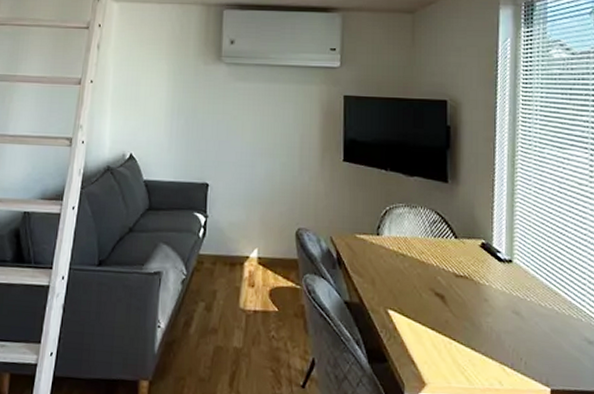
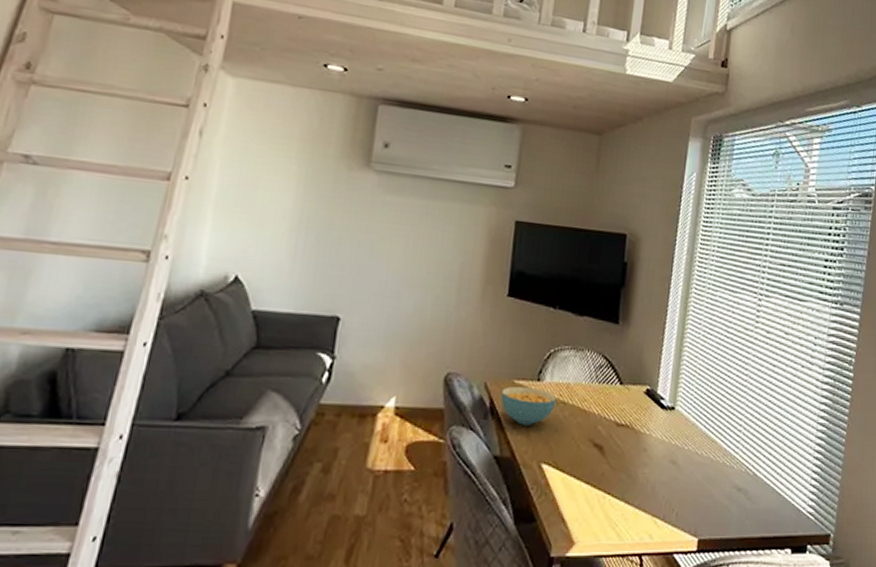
cereal bowl: none [346,240,396,275] -> present [501,386,557,426]

